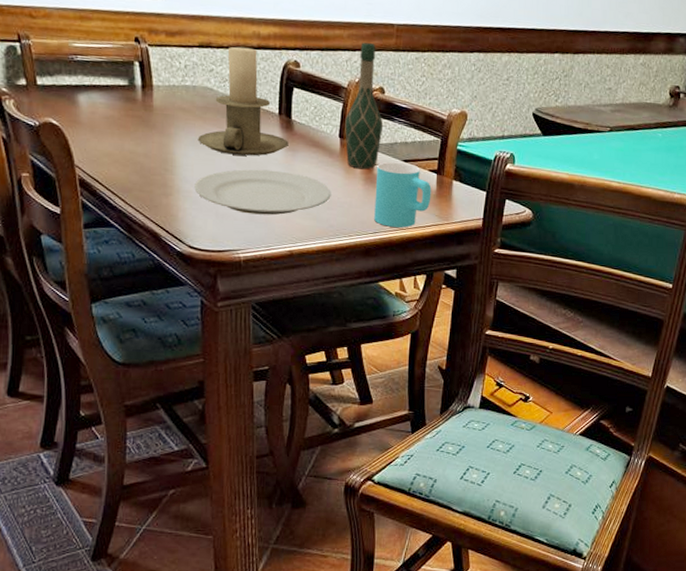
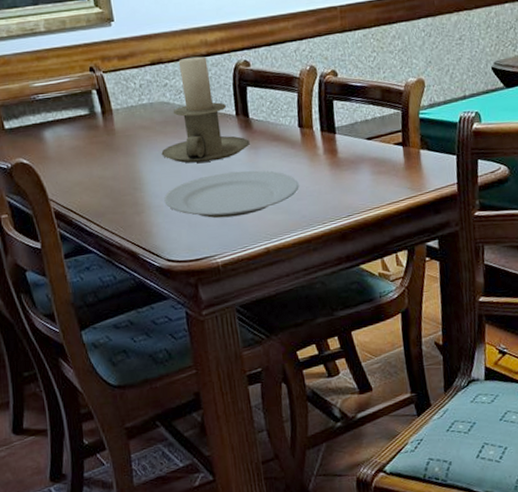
wine bottle: present [345,42,384,169] -> none [302,29,342,155]
cup: present [374,161,432,228] -> none [341,140,401,208]

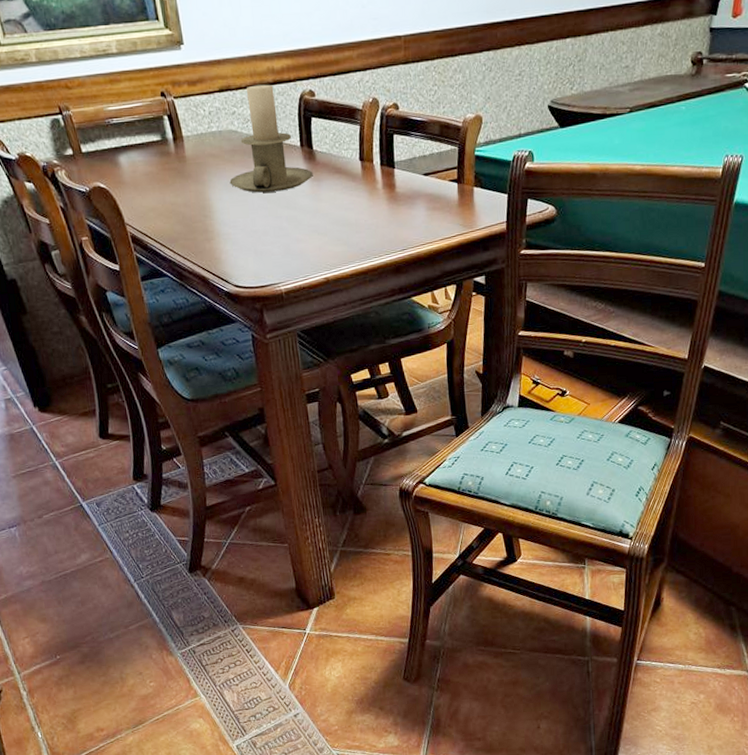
plate: present [164,170,299,218] -> none [232,202,358,248]

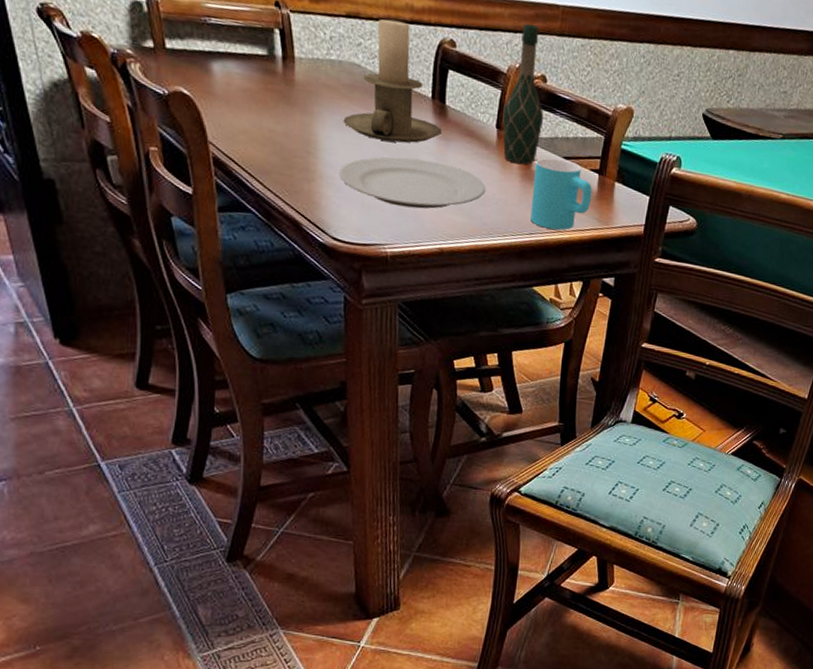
plate: none [232,202,358,248] -> present [339,156,486,209]
wine bottle: none [363,60,401,189] -> present [502,24,544,165]
cup: none [399,176,454,242] -> present [530,157,592,230]

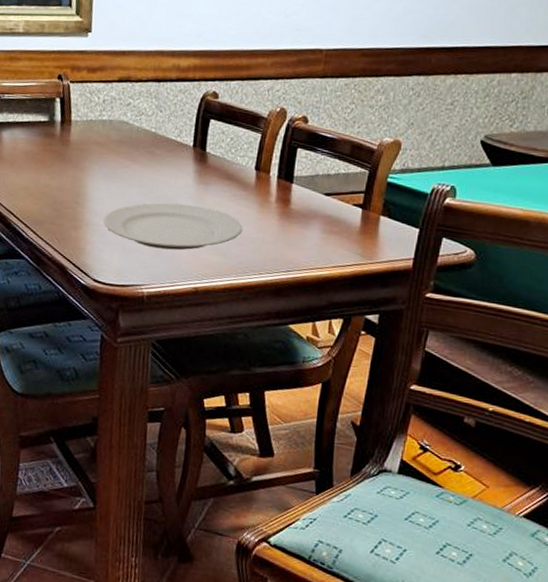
candle holder: present [343,19,442,143] -> none [110,79,202,190]
wine bottle: present [502,24,544,165] -> none [261,70,305,203]
cup: present [530,157,592,230] -> none [288,195,355,267]

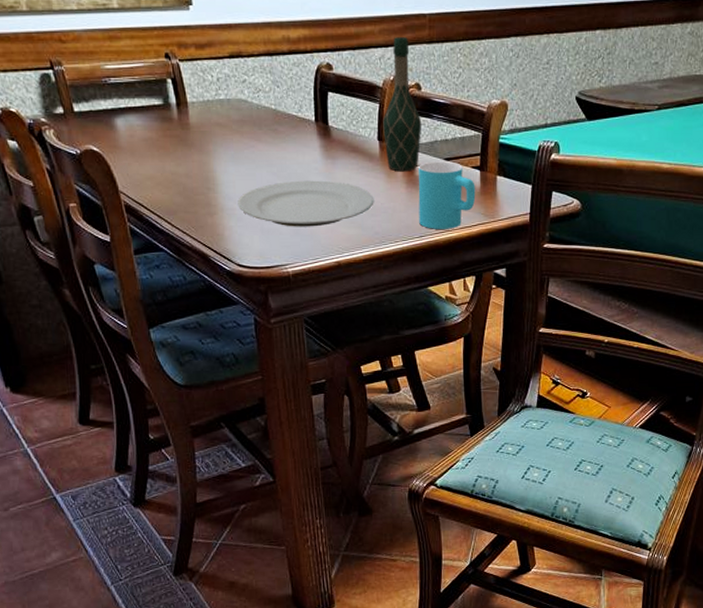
wine bottle: none [261,70,305,203] -> present [383,37,422,172]
cup: none [288,195,355,267] -> present [418,161,476,229]

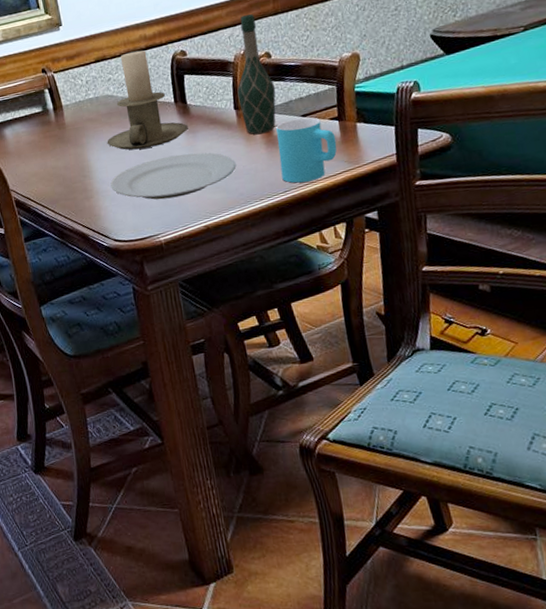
candle holder: none [236,53,328,167] -> present [107,50,188,150]

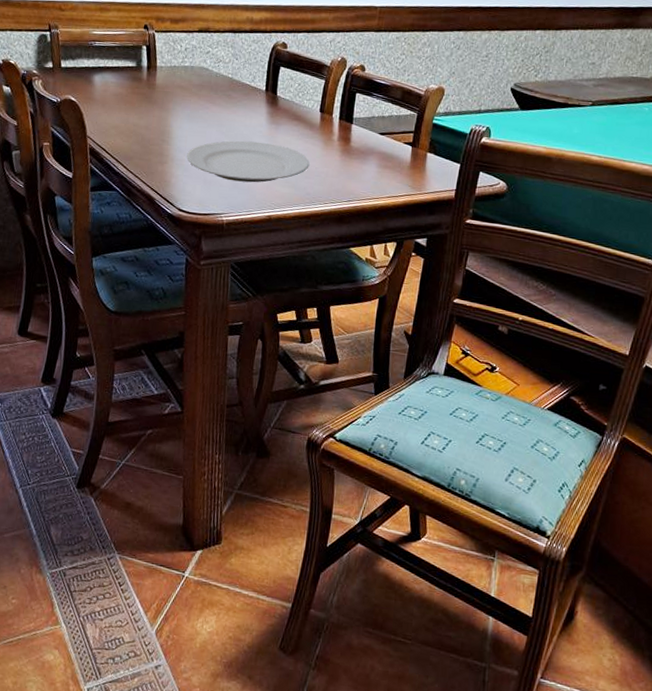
candle holder: present [107,50,188,150] -> none [192,30,273,129]
wine bottle: present [237,14,276,135] -> none [325,24,363,142]
cup: present [276,117,337,183] -> none [349,134,406,197]

